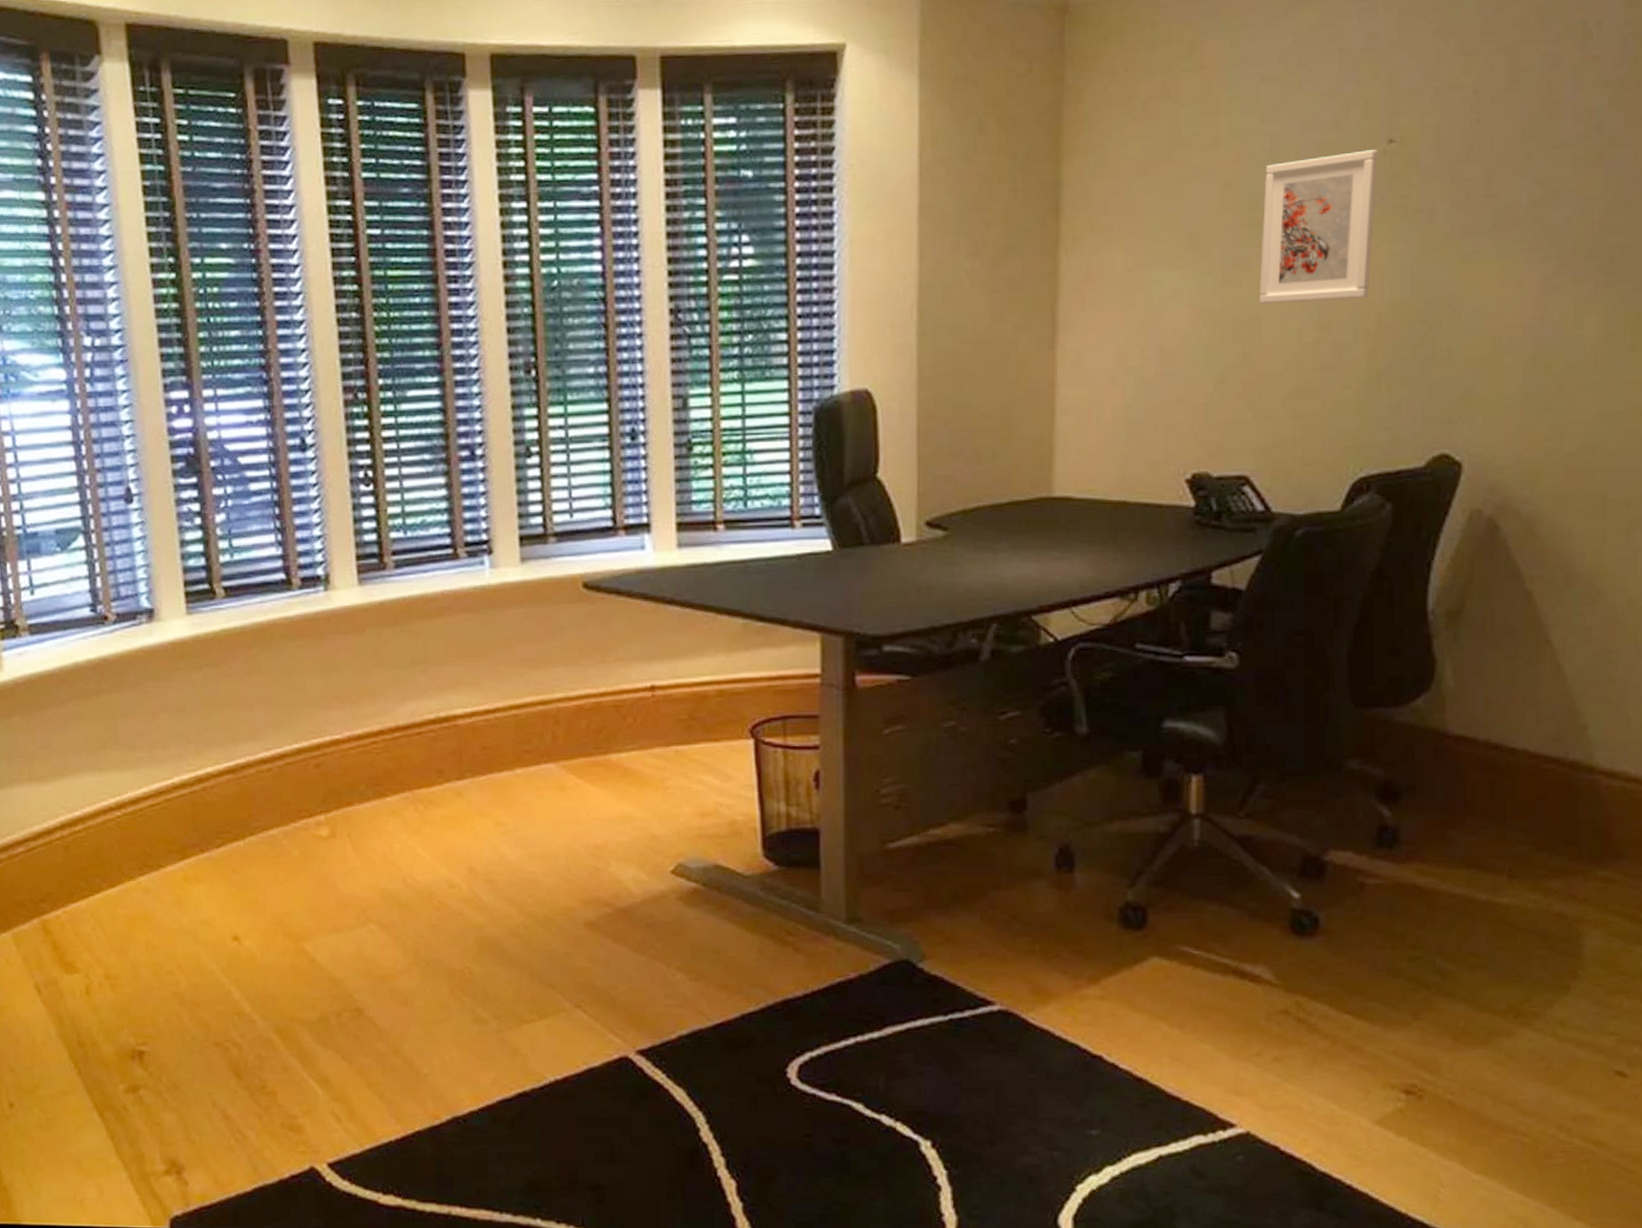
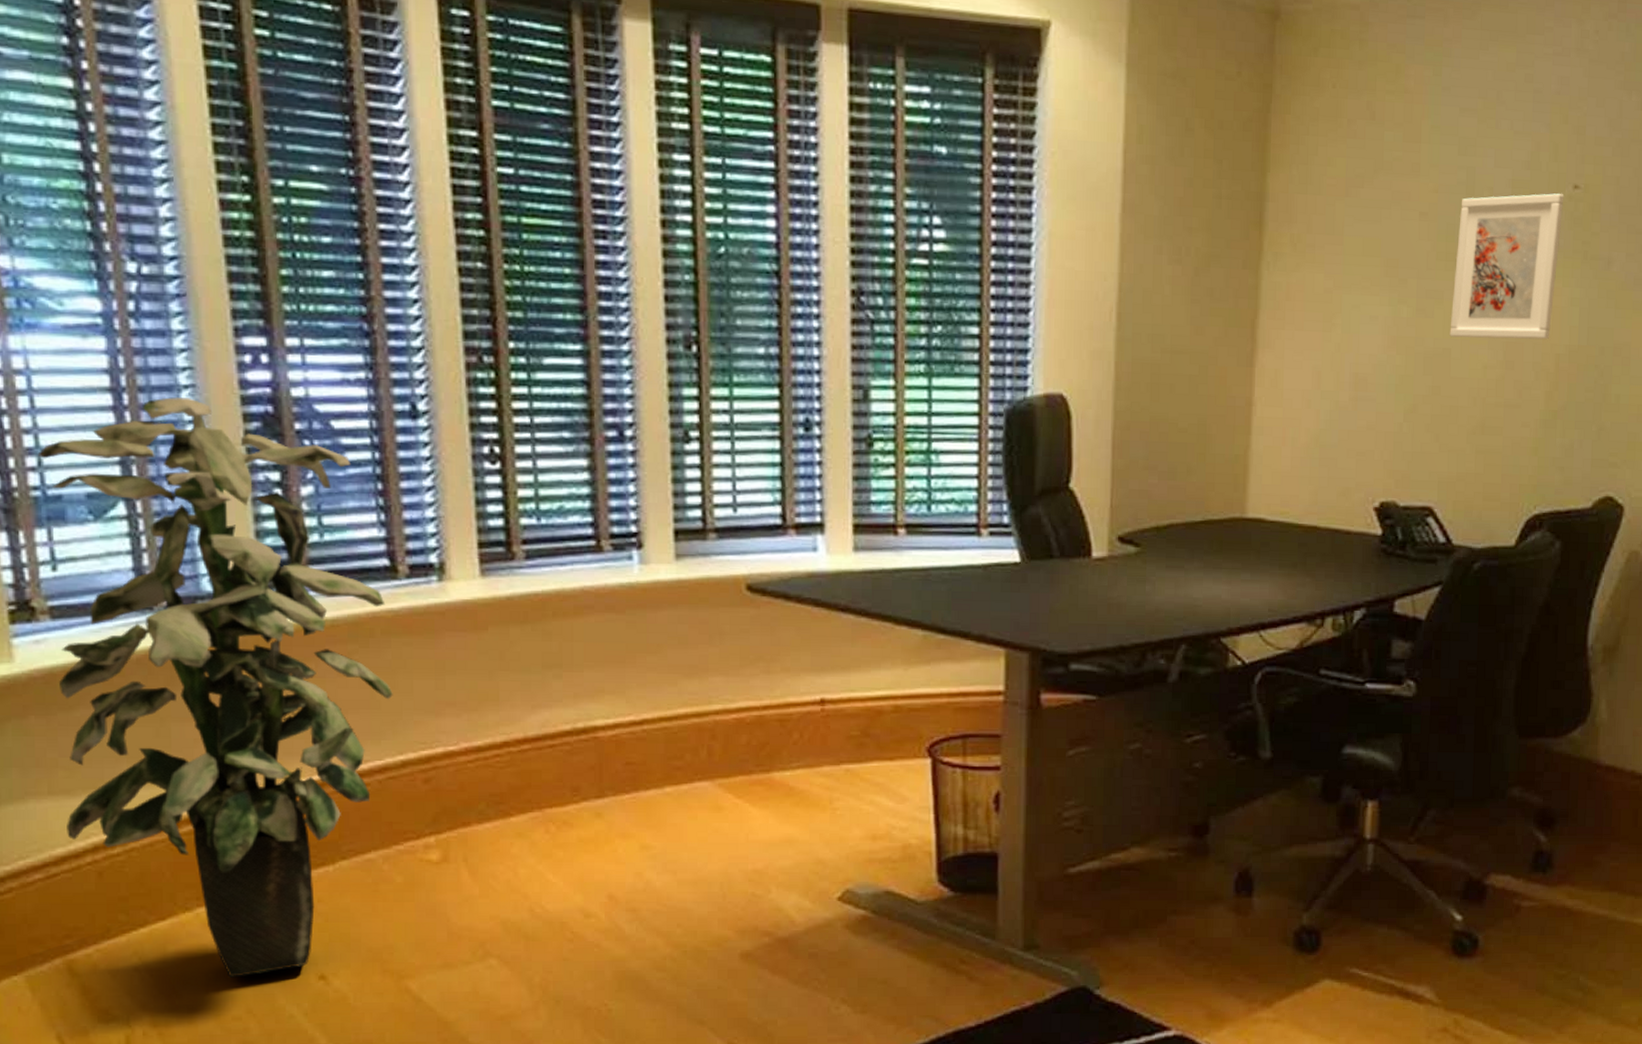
indoor plant: none [20,445,289,937] -> present [37,396,393,977]

